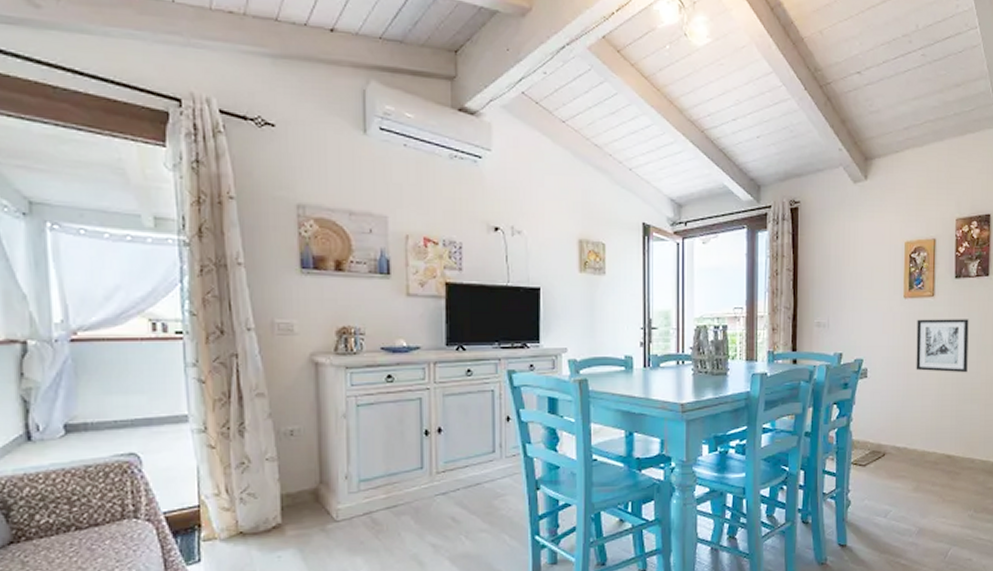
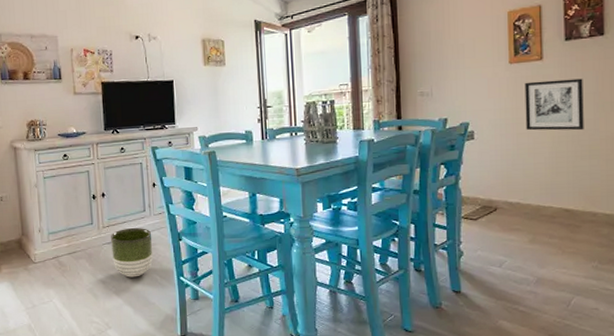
planter: none [447,473,502,538] -> present [111,227,153,278]

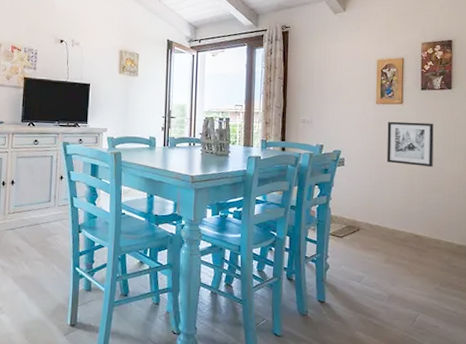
planter: present [111,227,153,278] -> none [14,216,54,265]

